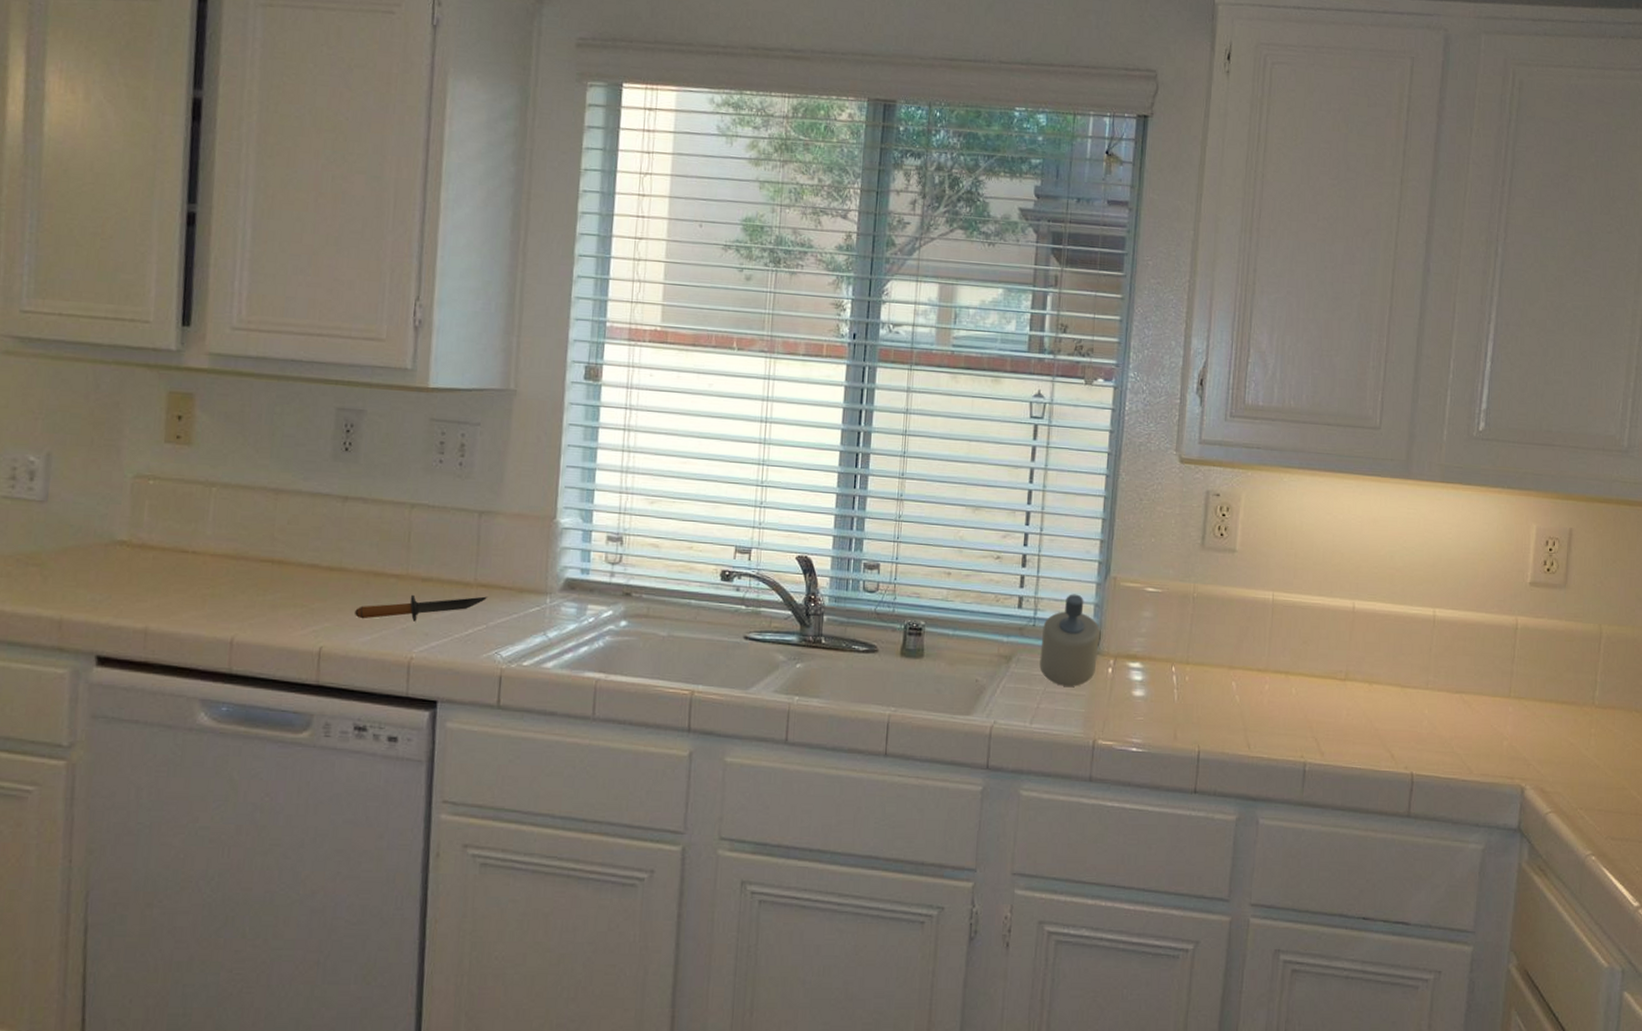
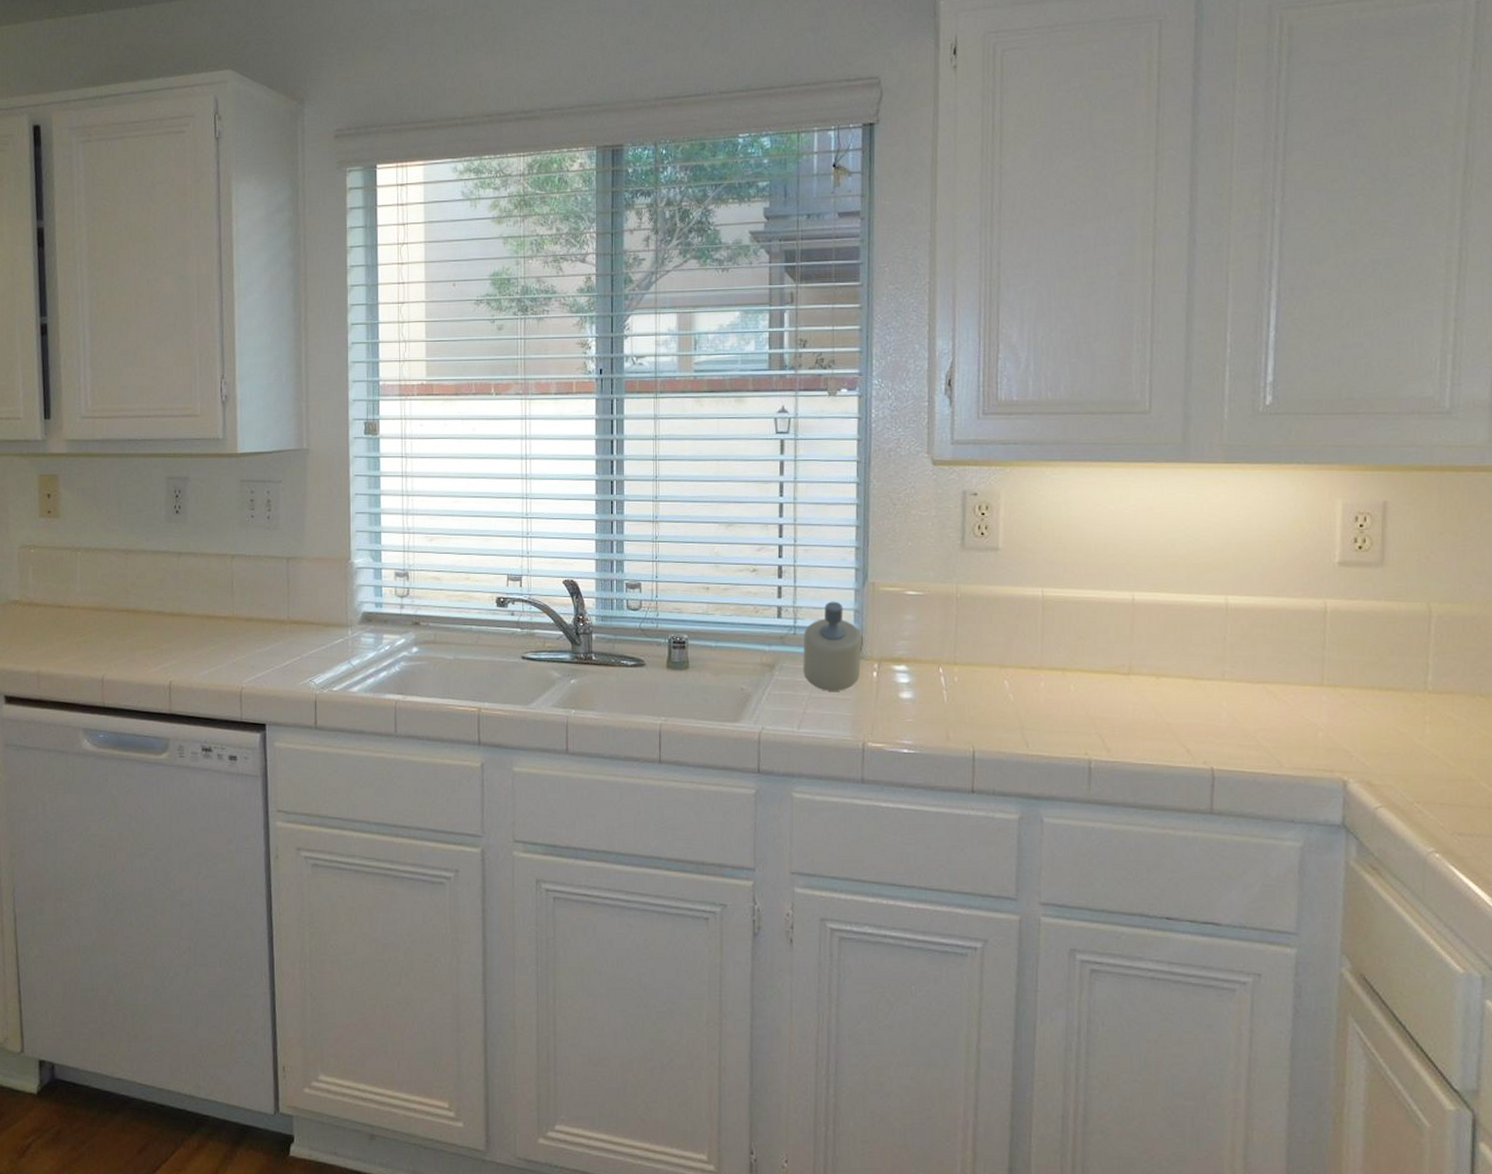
knife: present [355,594,488,622] -> none [195,632,300,656]

